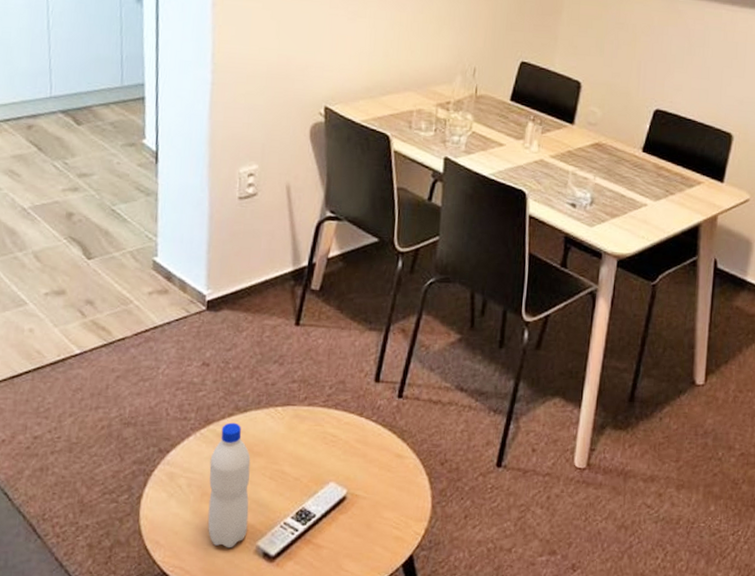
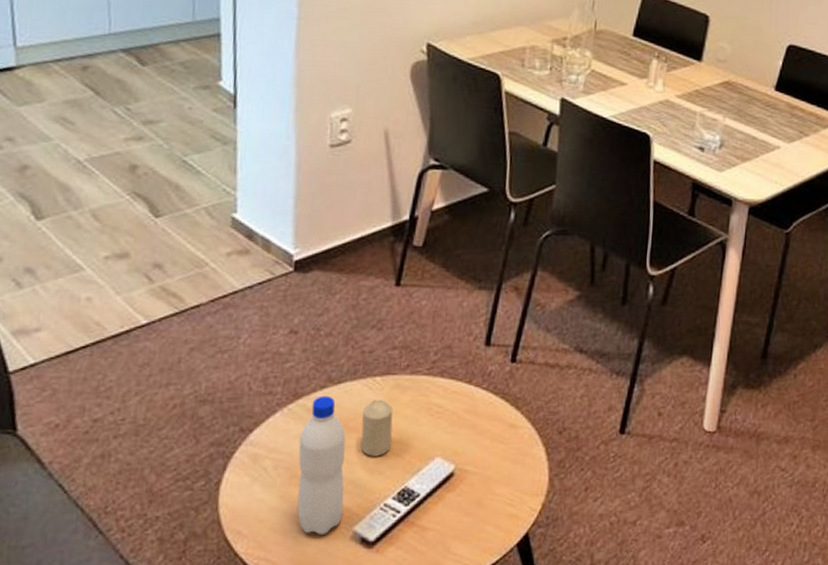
candle: none [264,427,293,479] -> present [361,399,394,457]

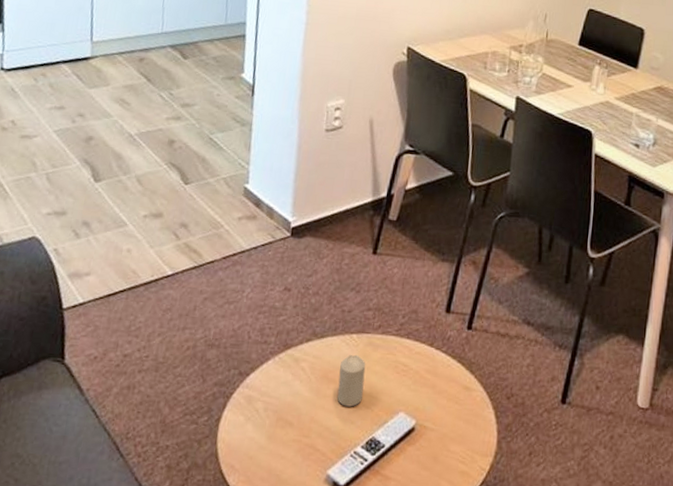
water bottle: present [297,395,346,536] -> none [281,348,325,476]

